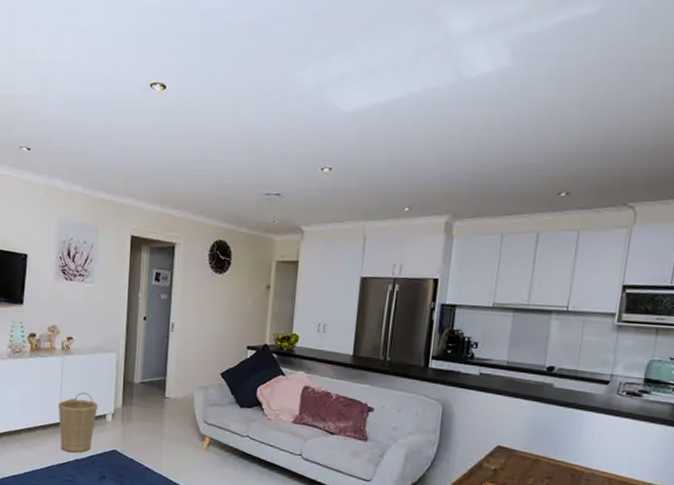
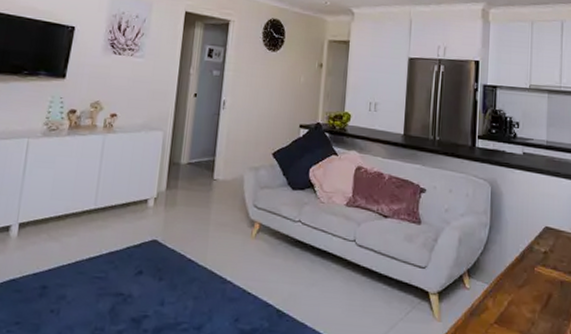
basket: present [58,392,98,453] -> none [93,174,140,244]

